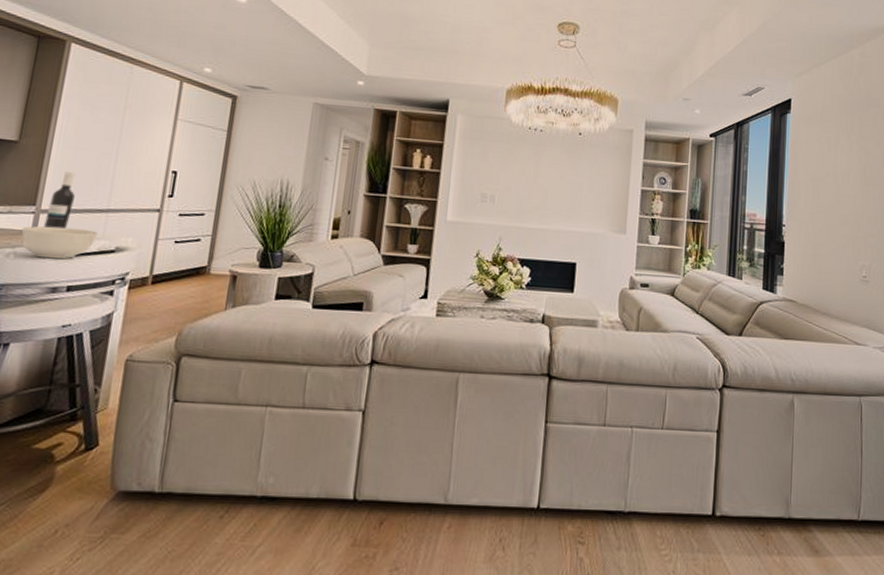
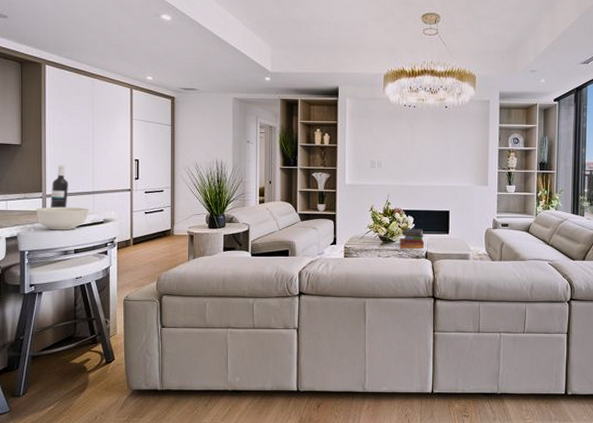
books: none [509,283,542,311] -> present [399,229,424,249]

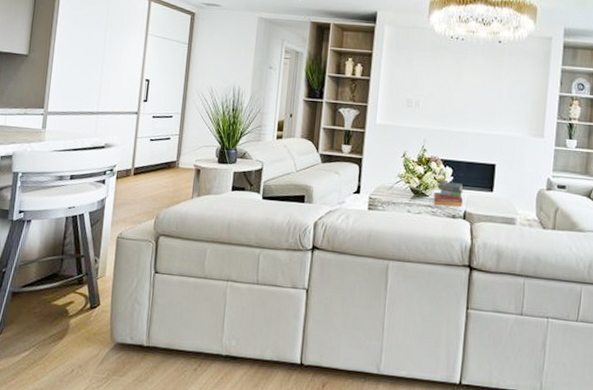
bowl: present [35,206,89,230] -> none [34,125,91,153]
wine bottle: present [51,165,68,208] -> none [51,80,72,128]

